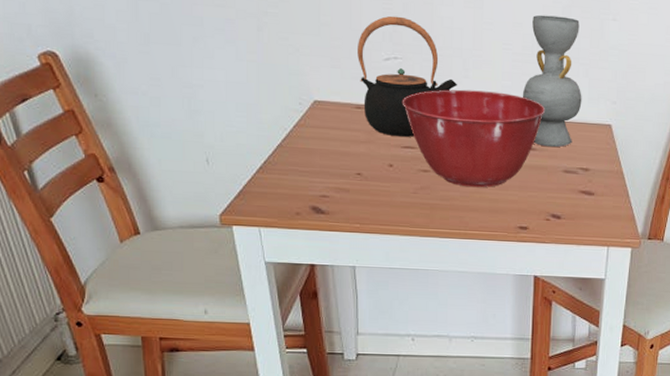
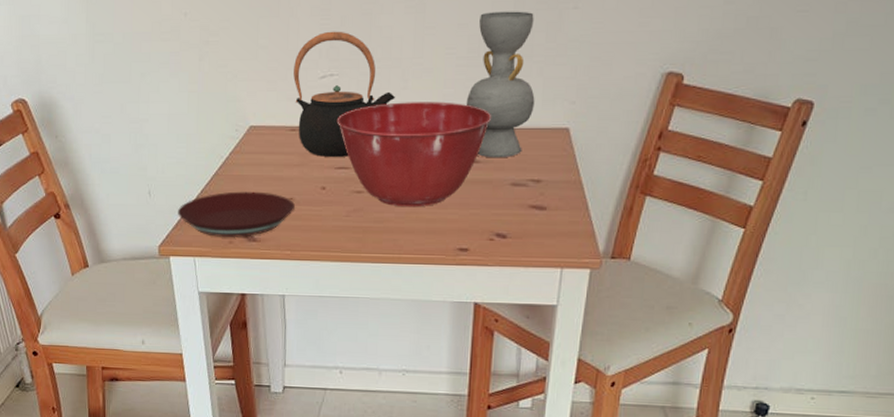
plate: none [240,164,363,210] -> present [178,191,295,238]

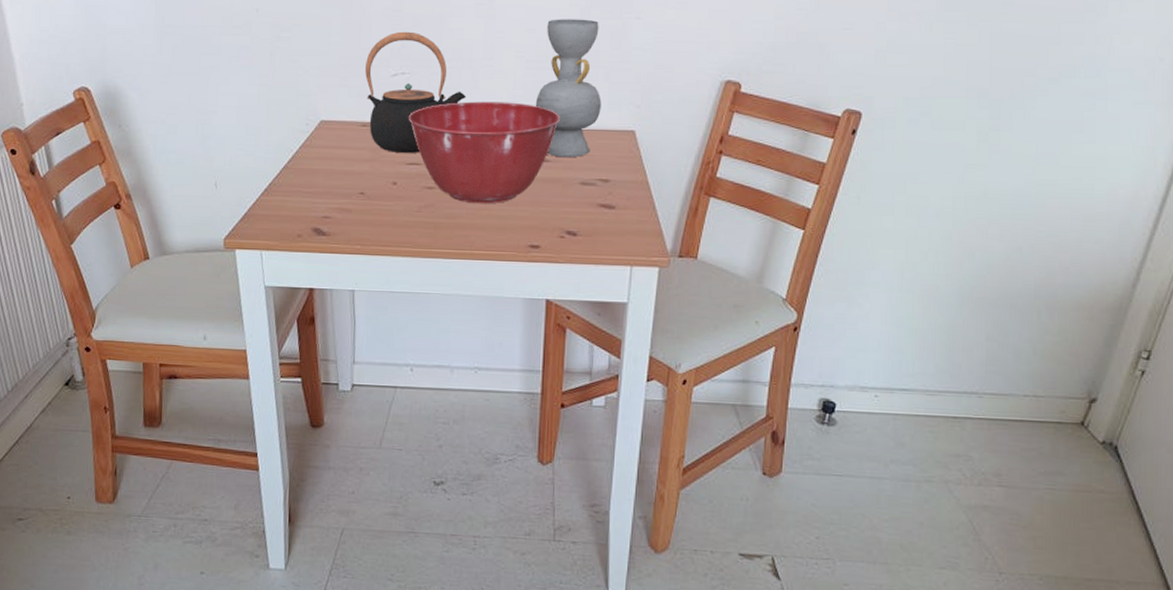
plate: present [178,191,295,238] -> none [245,185,365,232]

